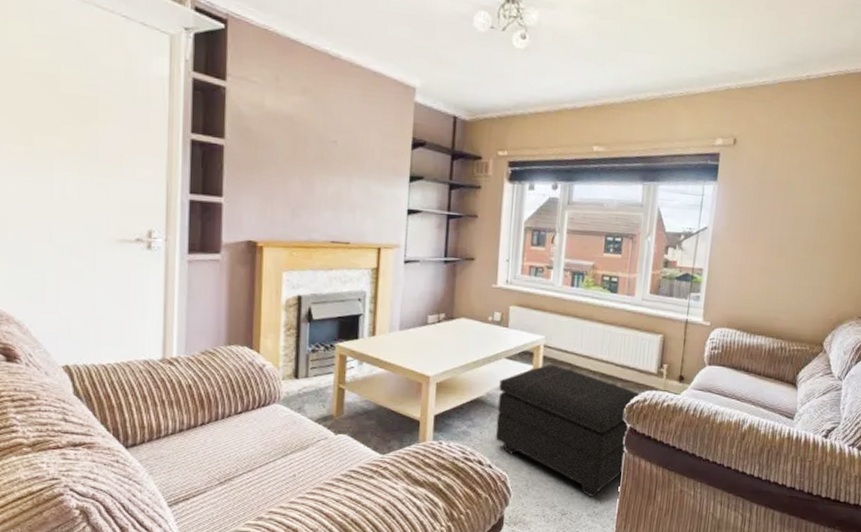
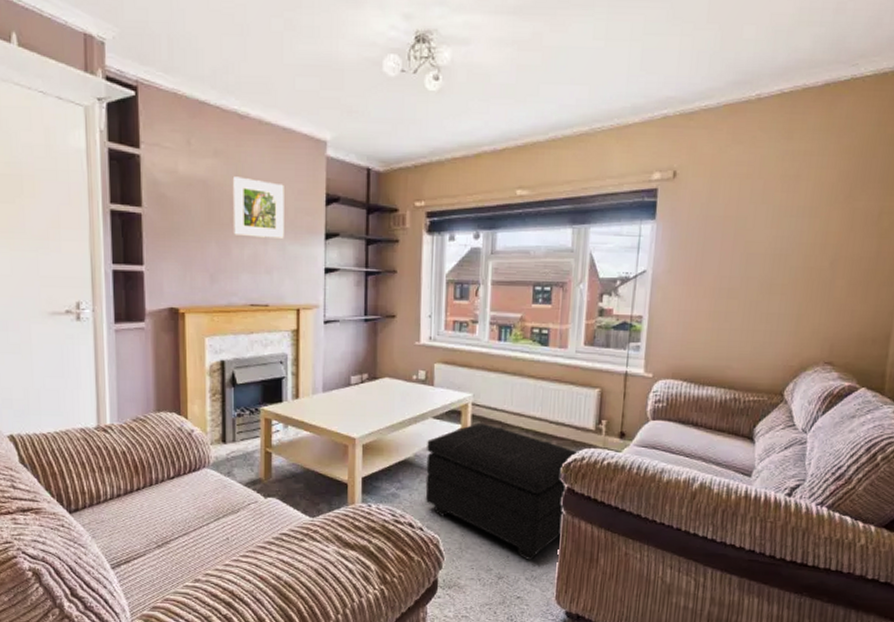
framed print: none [317,115,372,180] -> present [232,176,284,240]

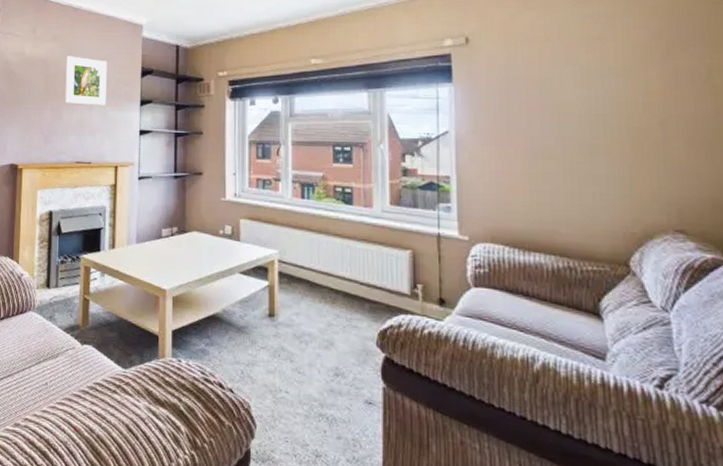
footstool: present [425,422,579,561] -> none [234,280,395,440]

